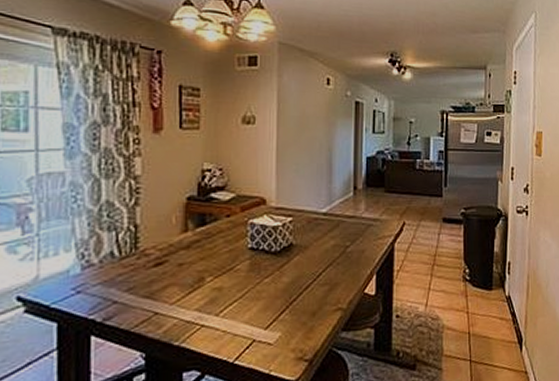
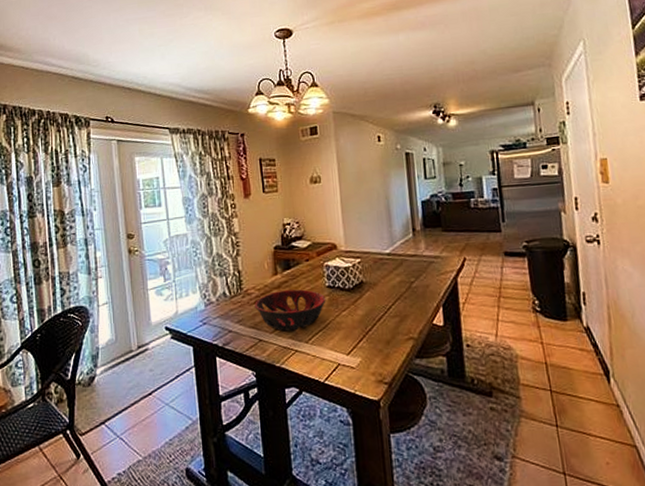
decorative bowl: none [153,250,247,302] -> present [254,289,326,331]

